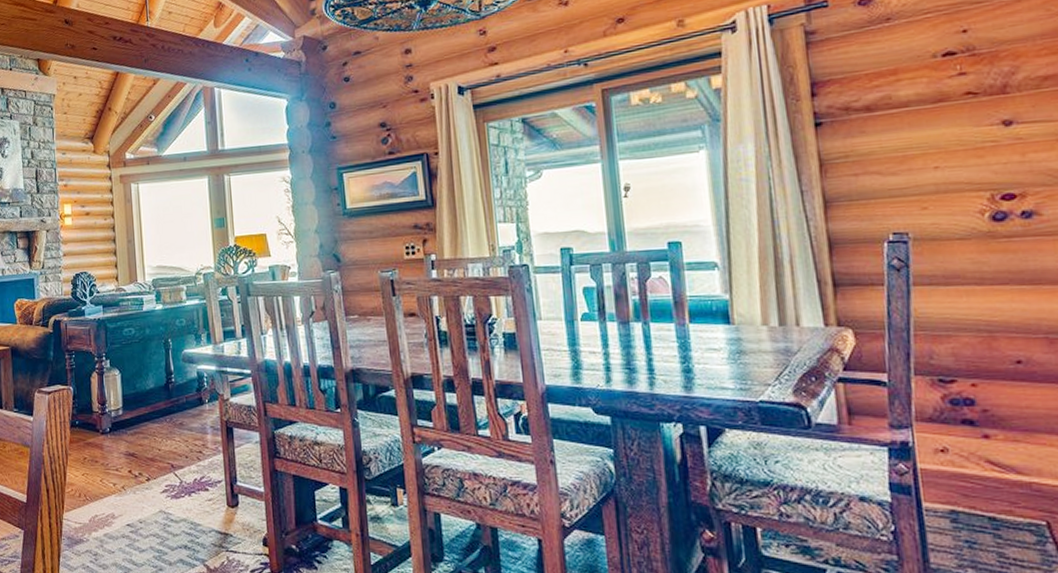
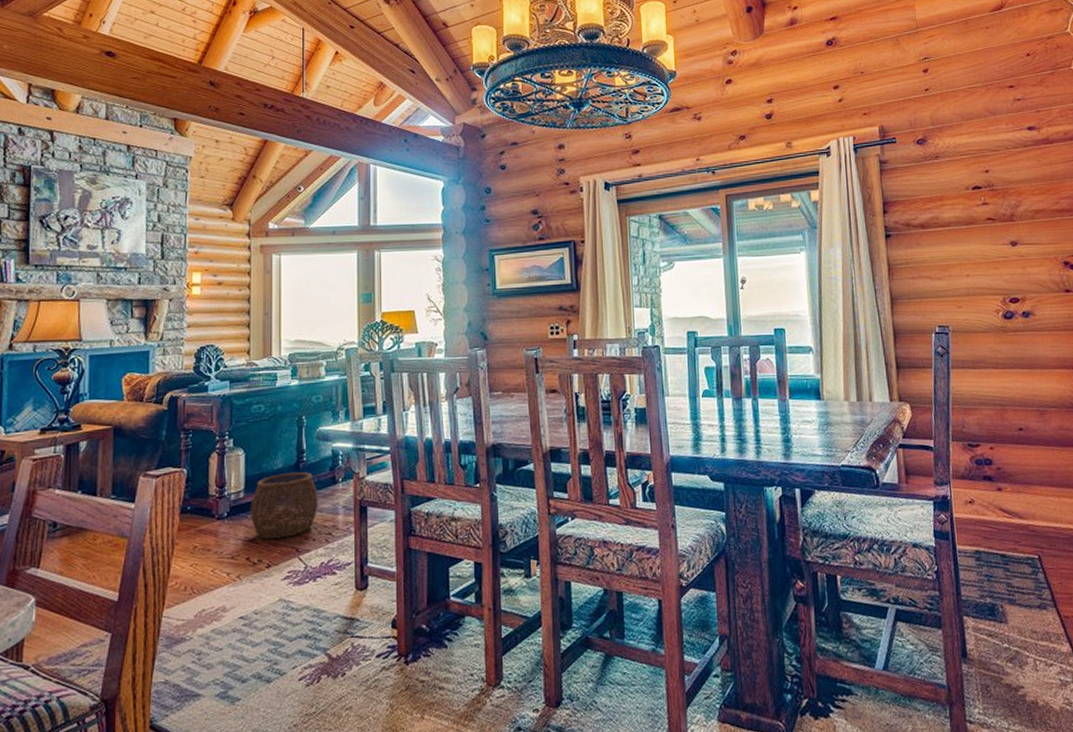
woven basket: none [128,393,189,455] -> present [250,472,319,540]

